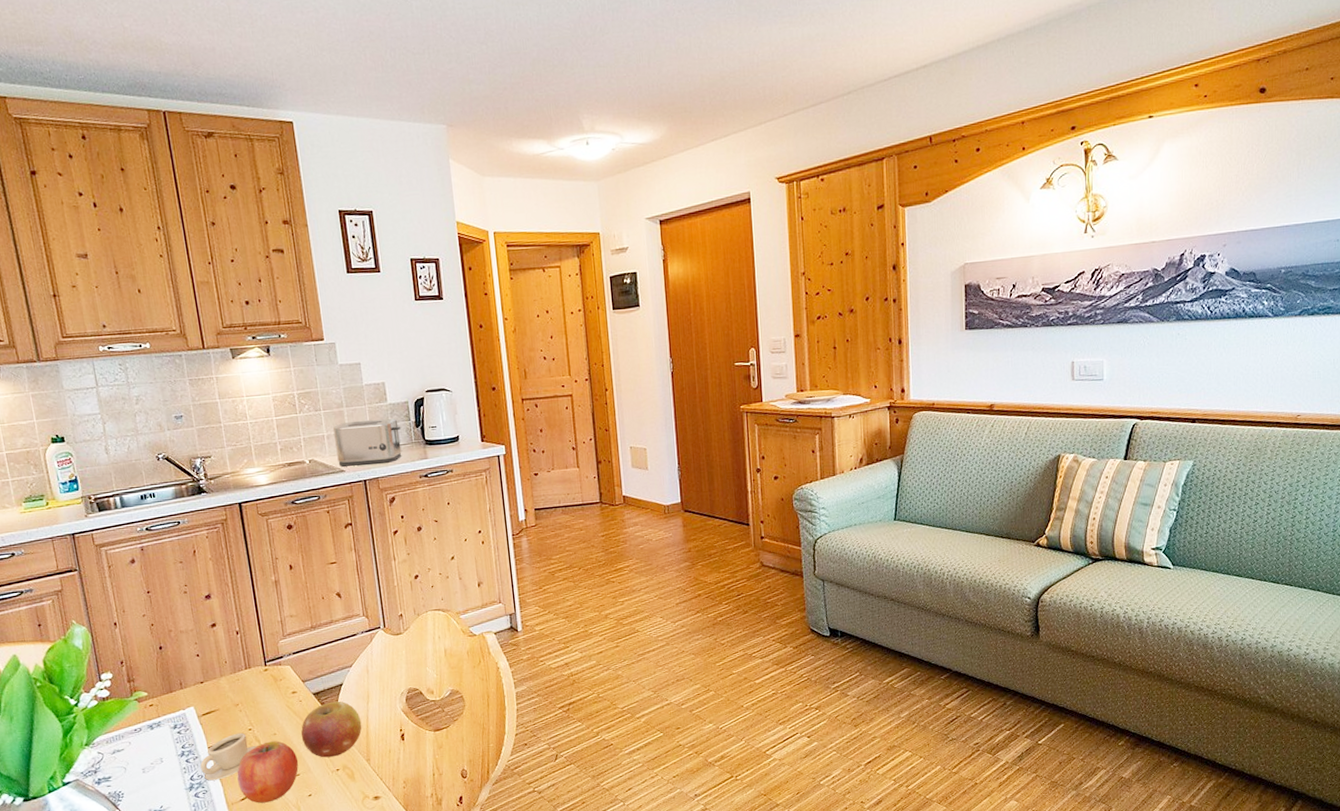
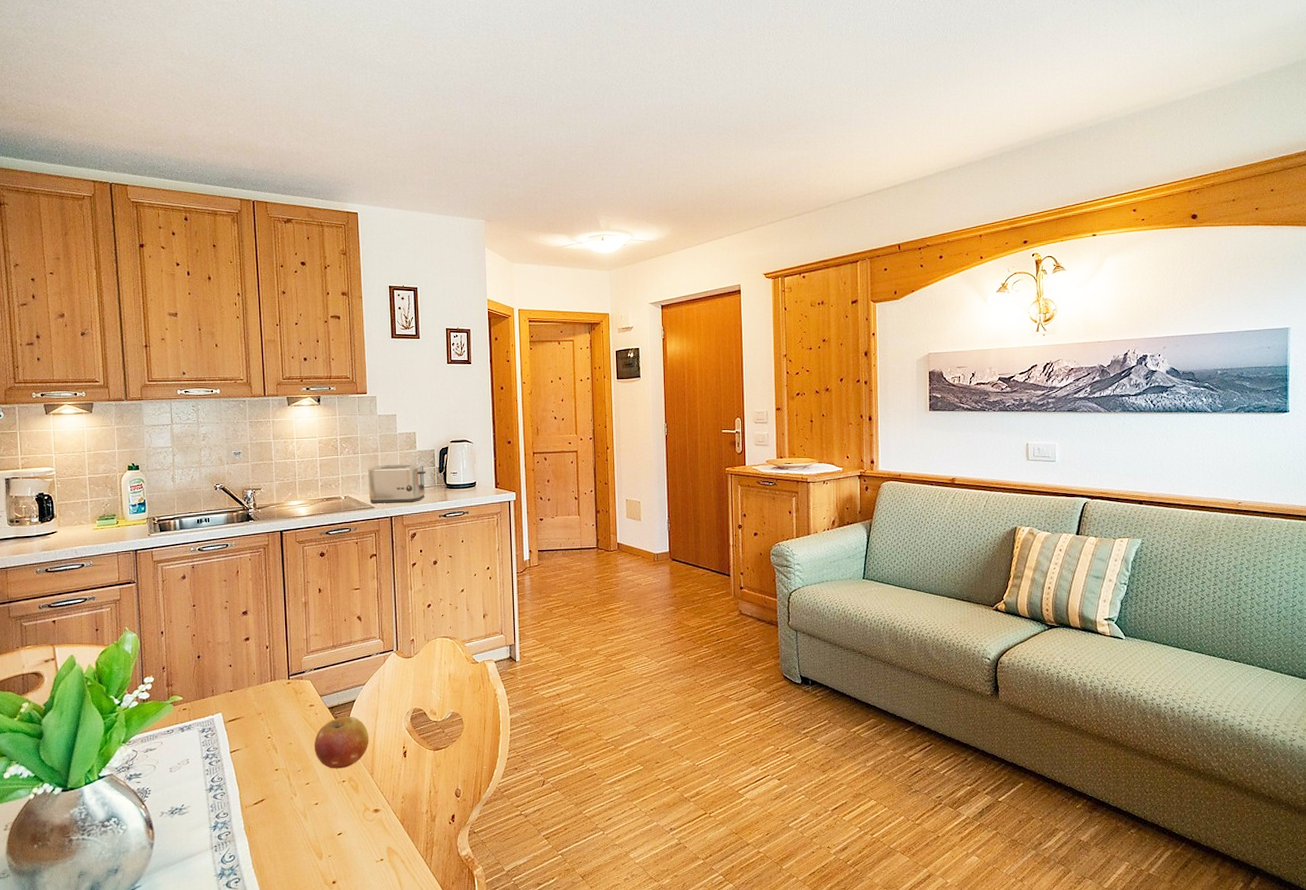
cup: present [200,732,258,781] -> none [222,740,274,784]
fruit: present [237,741,299,803] -> none [253,750,309,808]

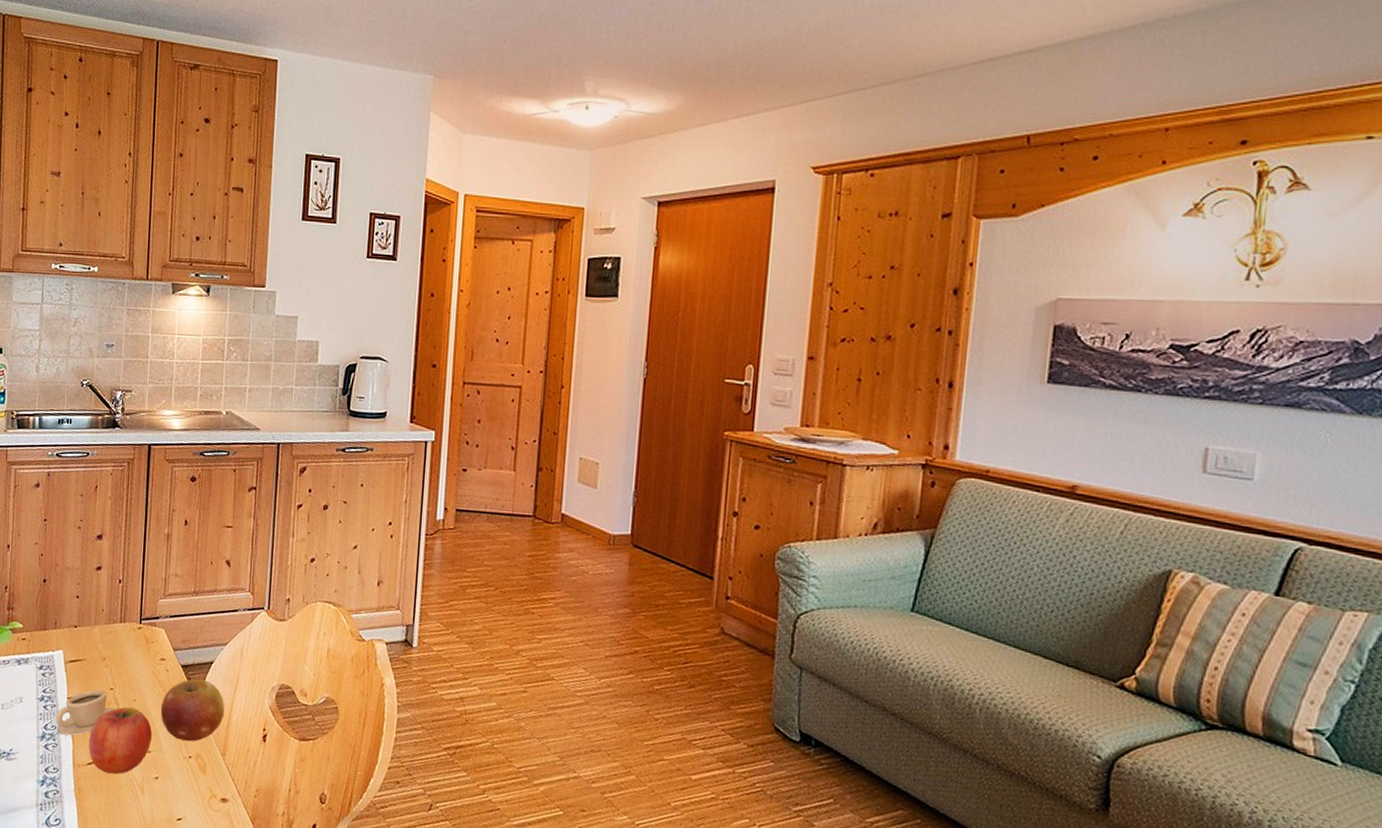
cup: none [222,740,274,784] -> present [56,689,116,736]
fruit: none [253,750,309,808] -> present [88,707,153,775]
toaster: present [367,463,427,504] -> none [255,377,327,430]

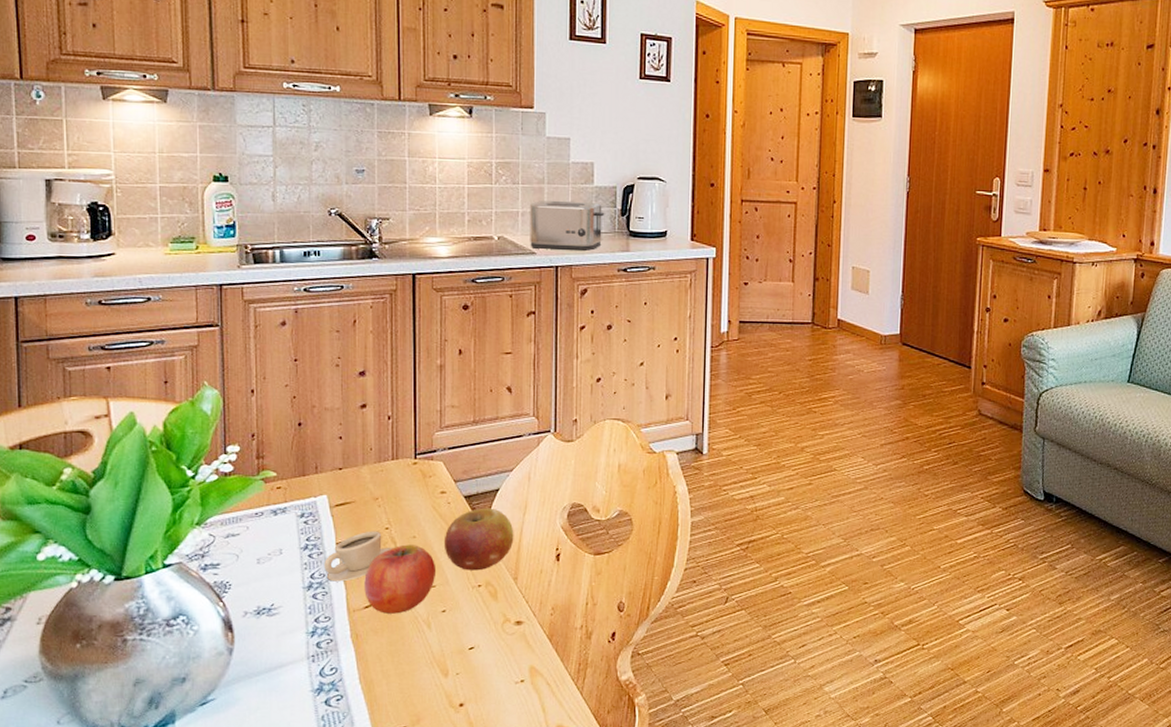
toaster: none [255,377,327,430] -> present [529,200,605,252]

